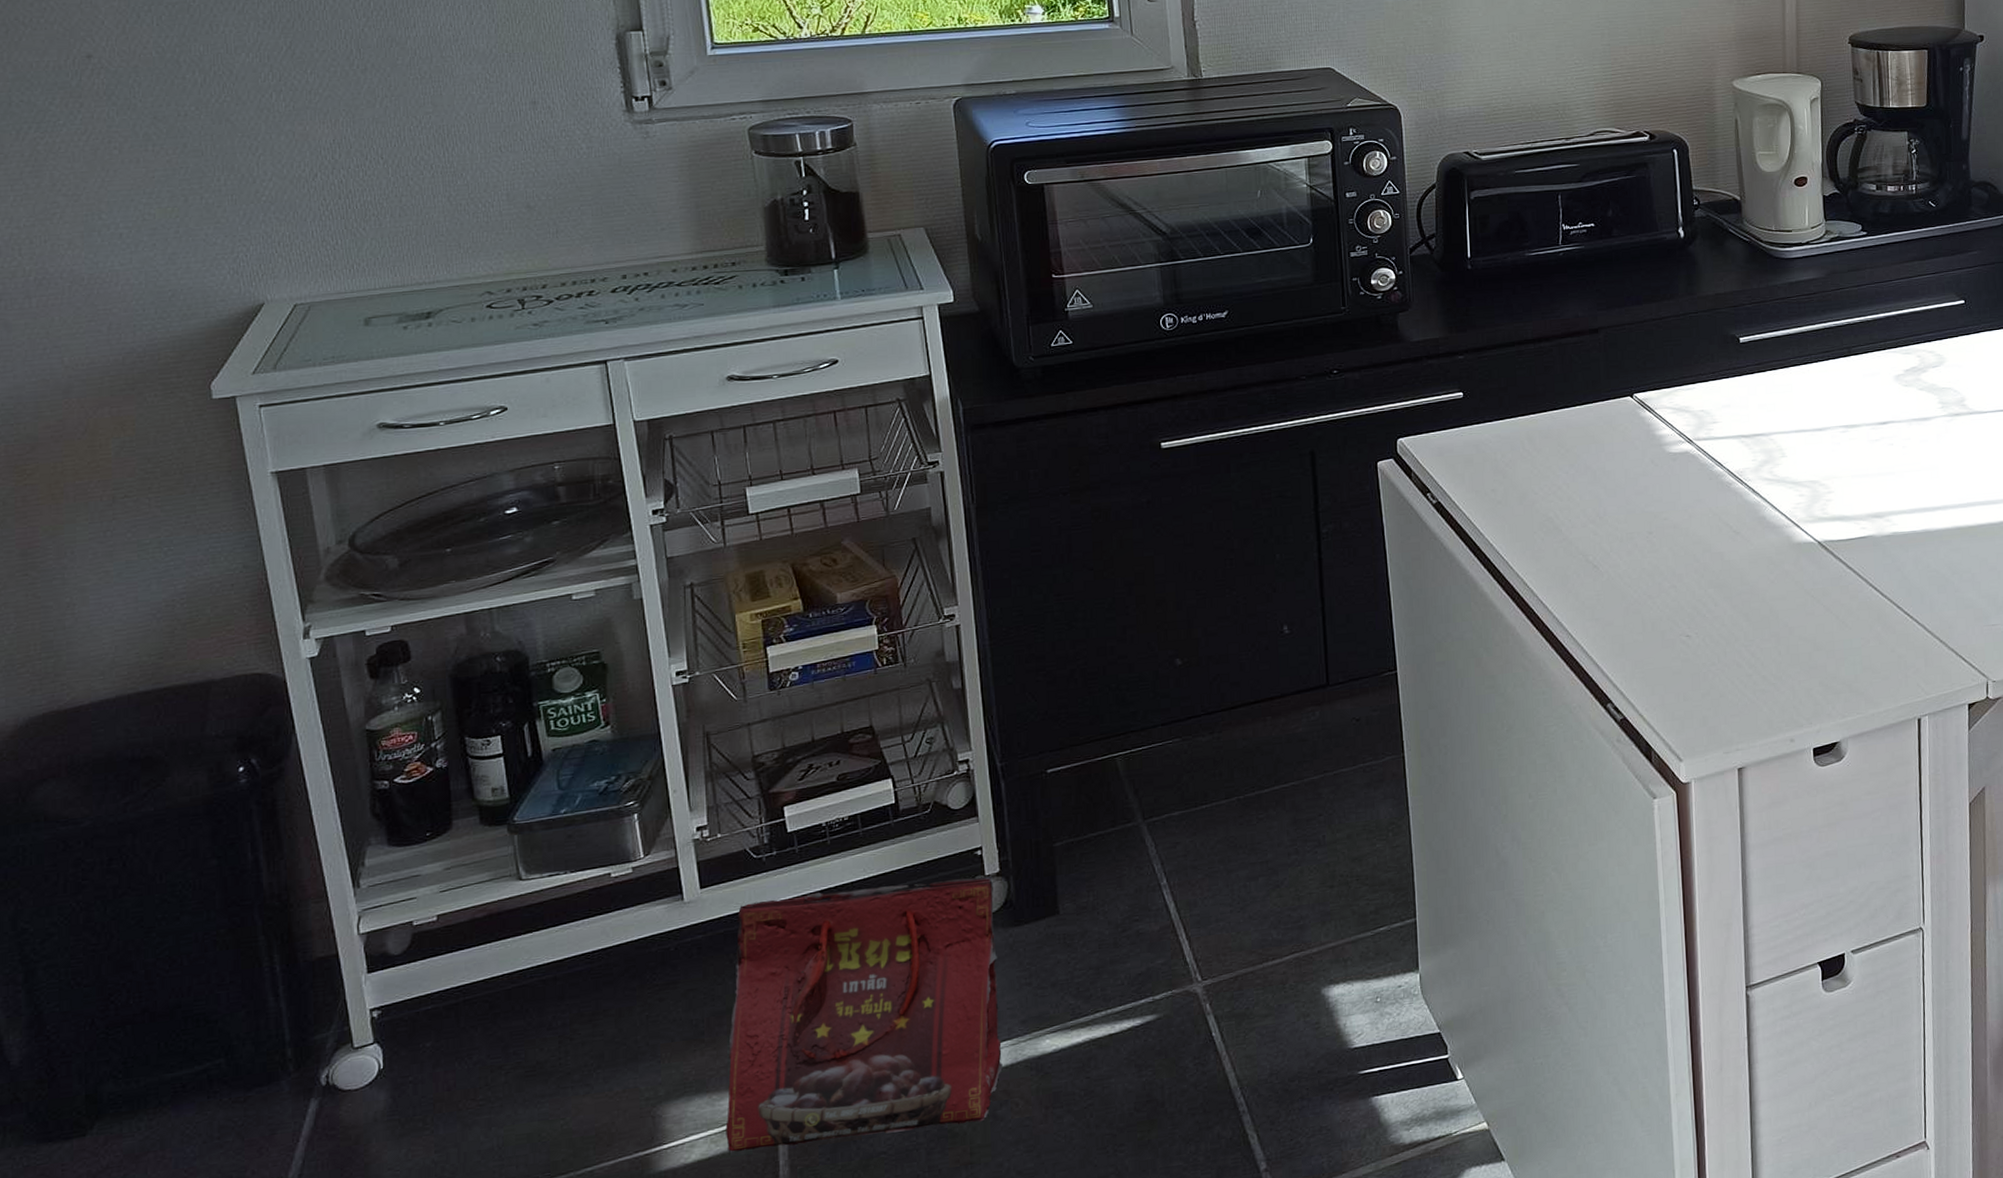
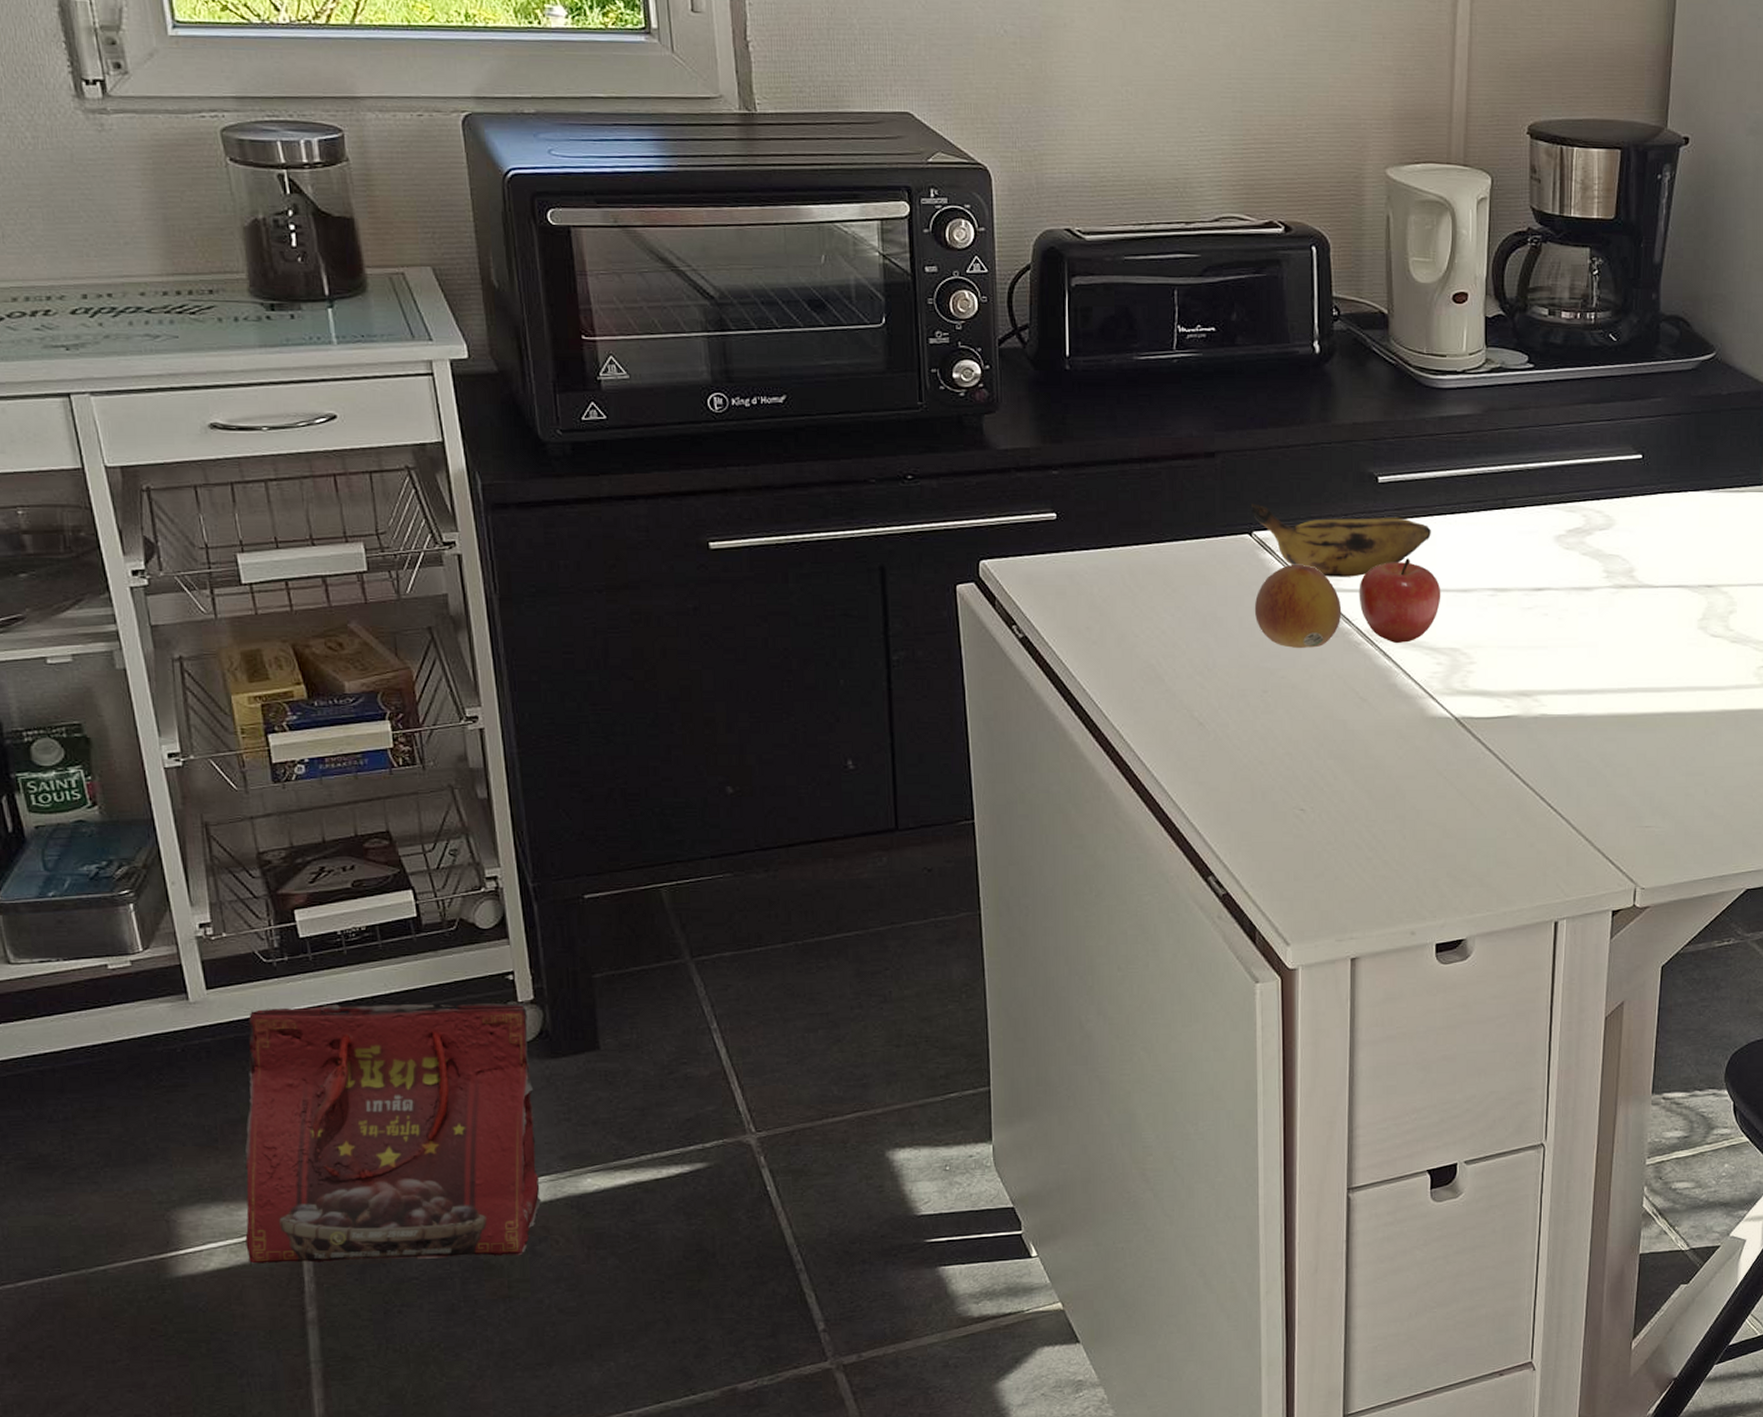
banana: none [1630,369,1788,428] -> present [1250,503,1431,577]
fruit: none [1637,418,1714,493] -> present [1254,564,1342,649]
fruit: none [1728,405,1800,480] -> present [1359,558,1441,643]

